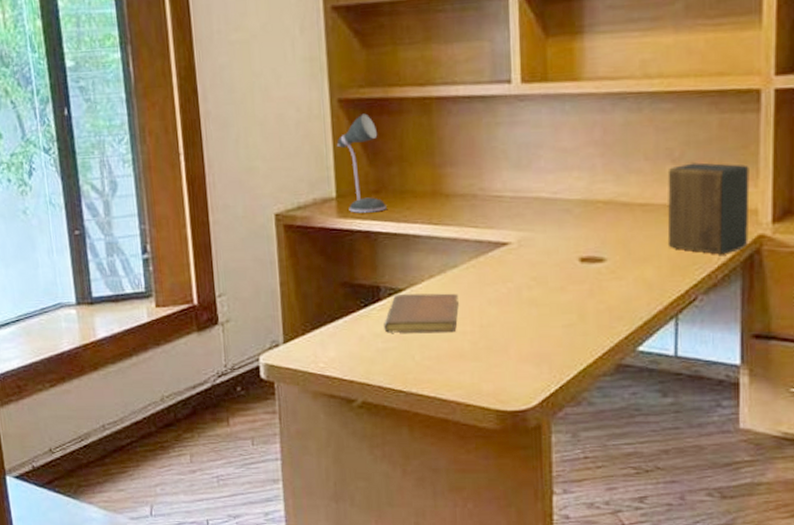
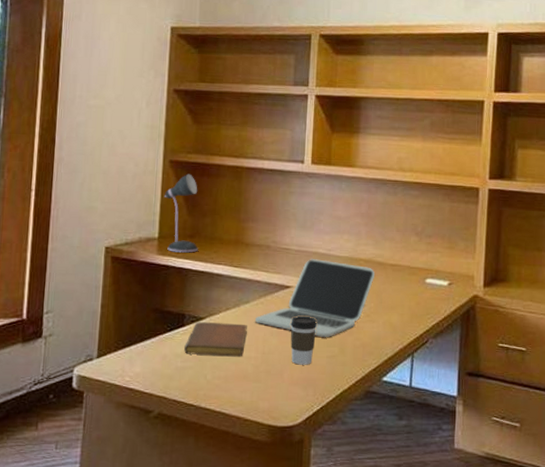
laptop: none [467,206,620,303] -> present [255,259,376,338]
coffee cup: none [512,279,547,338] -> present [290,316,318,365]
speaker: present [667,162,750,255] -> none [409,237,469,308]

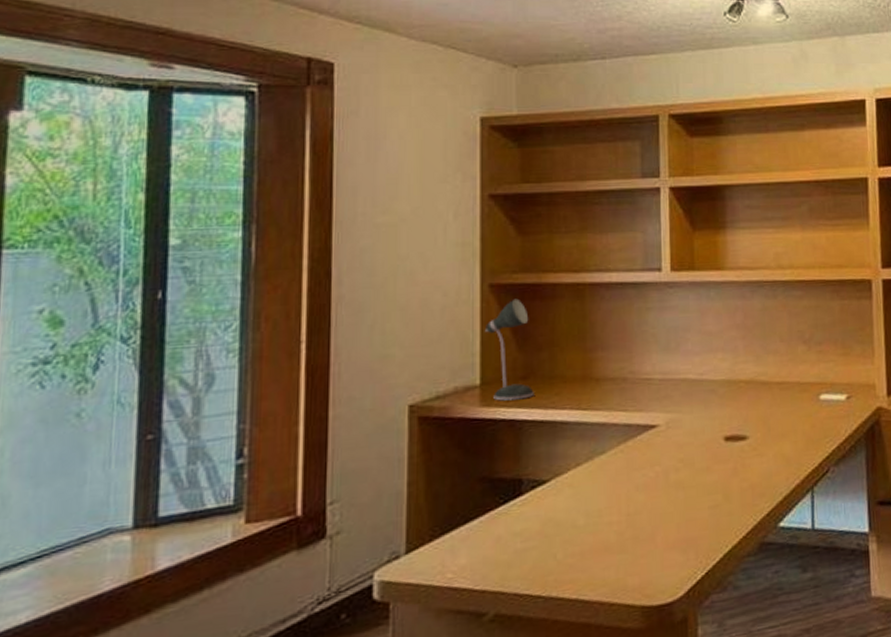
notebook: present [184,322,247,357] -> none [524,481,605,531]
laptop: present [255,259,376,338] -> none [615,387,760,485]
coffee cup: present [290,316,318,365] -> none [660,460,694,523]

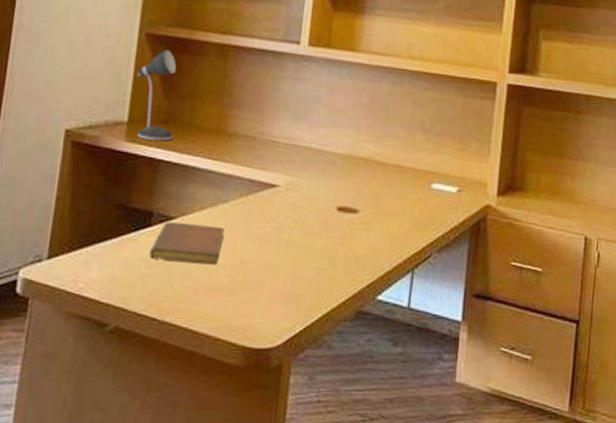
notebook: none [524,481,605,531] -> present [149,222,225,265]

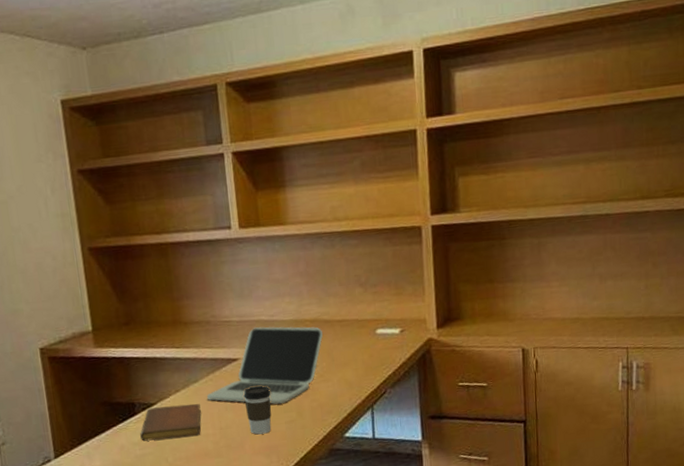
desk lamp: present [137,49,177,141] -> none [90,259,136,343]
laptop: none [234,154,375,247] -> present [207,326,324,405]
coffee cup: none [273,220,306,278] -> present [243,386,272,435]

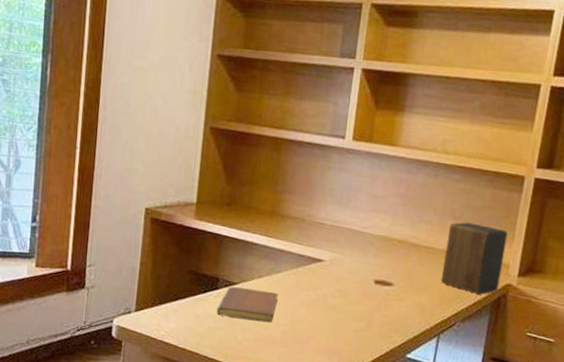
laptop: present [207,326,324,405] -> none [286,235,409,312]
coffee cup: present [243,386,272,435] -> none [318,289,347,336]
speaker: none [357,285,421,356] -> present [440,222,508,295]

